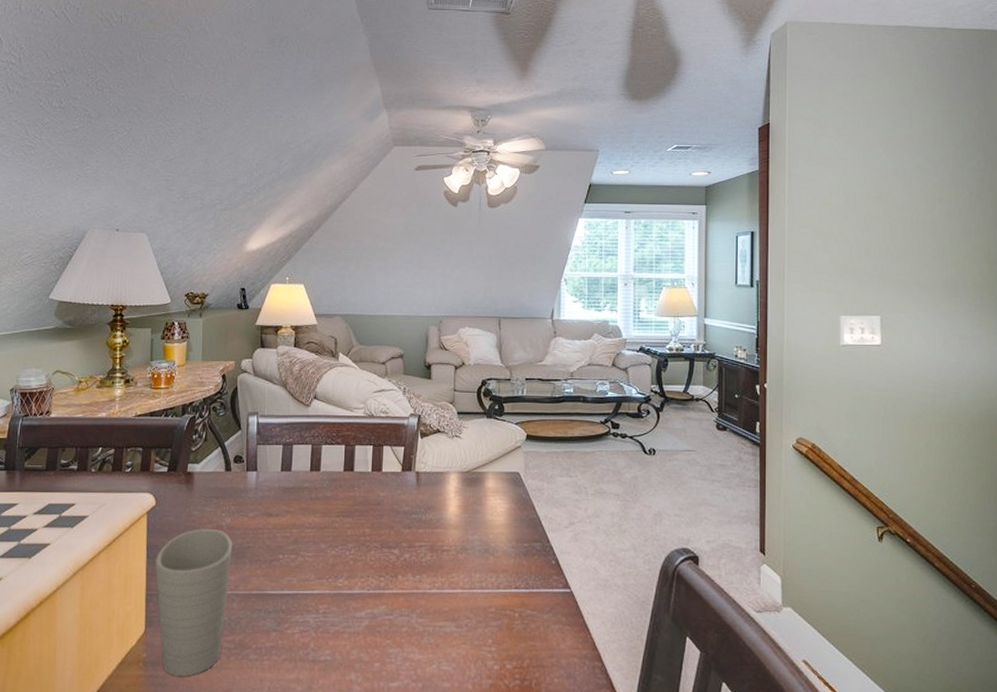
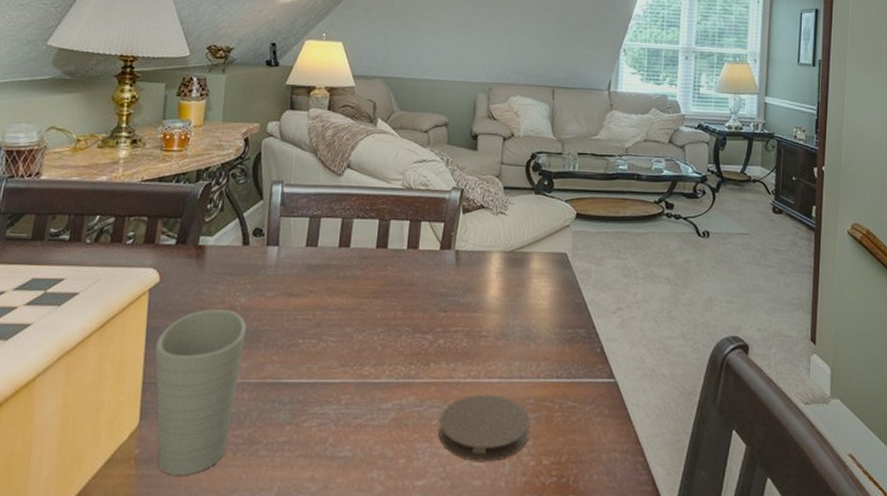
coaster: none [409,604,492,666] -> present [439,394,530,462]

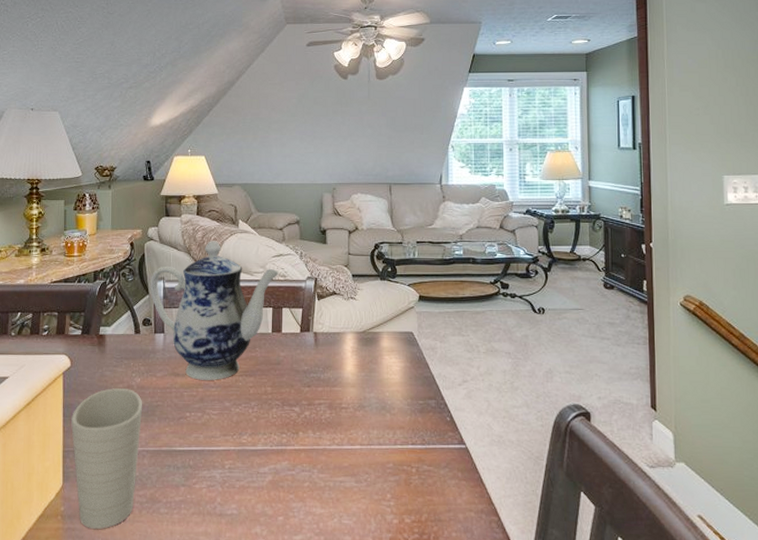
teapot: none [264,141,420,302] -> present [149,241,279,380]
coaster: present [439,394,530,462] -> none [311,459,390,520]

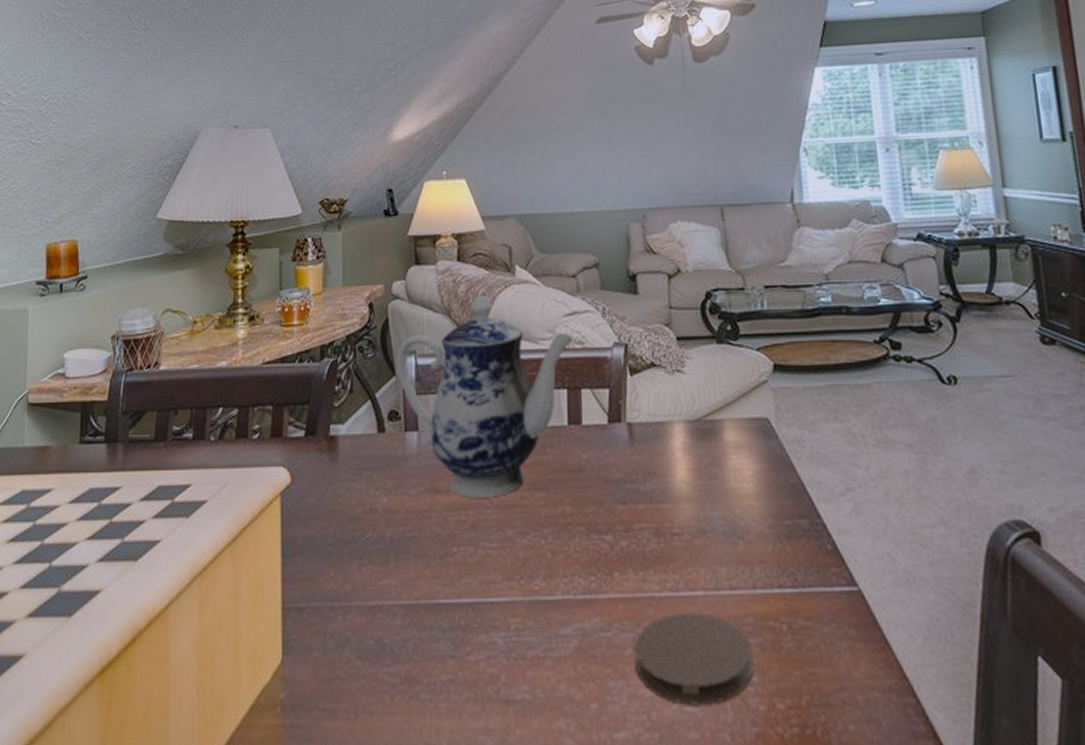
cup: present [70,388,143,529] -> none [292,514,392,726]
coaster: none [311,459,390,520] -> present [635,612,753,706]

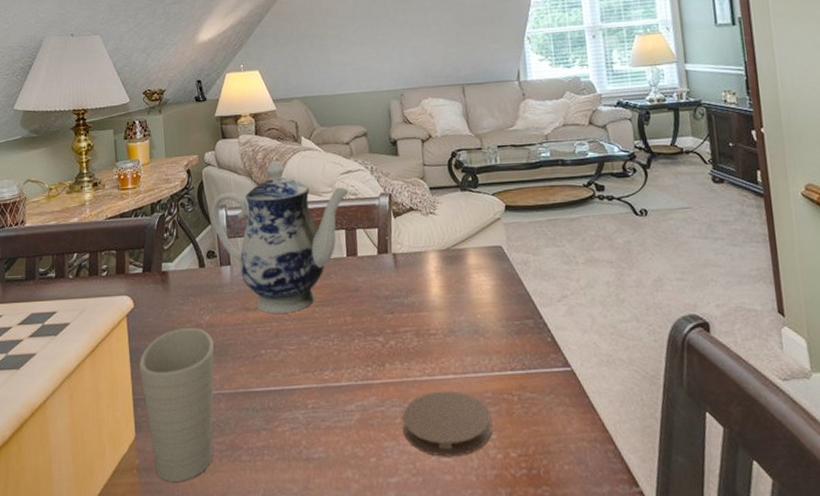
cup: none [292,514,392,726] -> present [138,328,215,481]

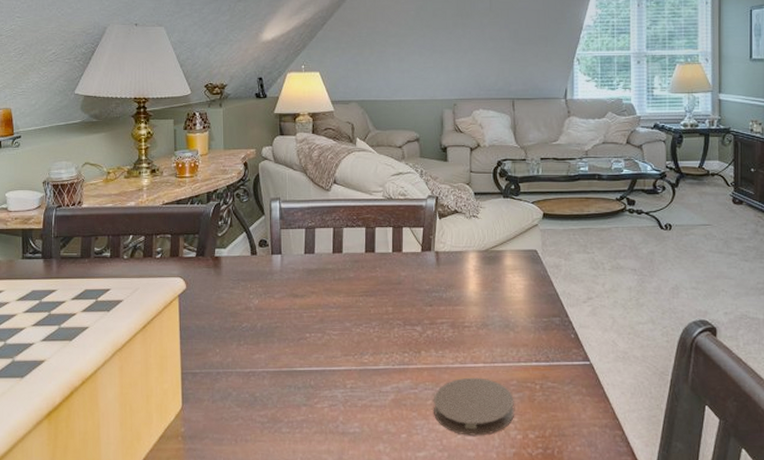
cup: present [138,328,215,481] -> none [188,310,262,449]
teapot: present [211,161,349,314] -> none [265,160,399,301]

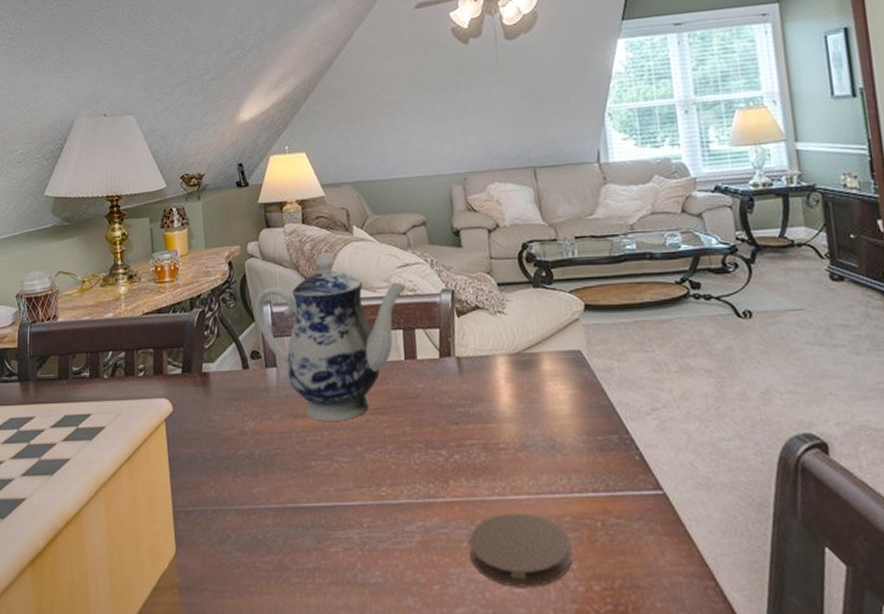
teapot: none [265,160,399,301] -> present [254,253,407,421]

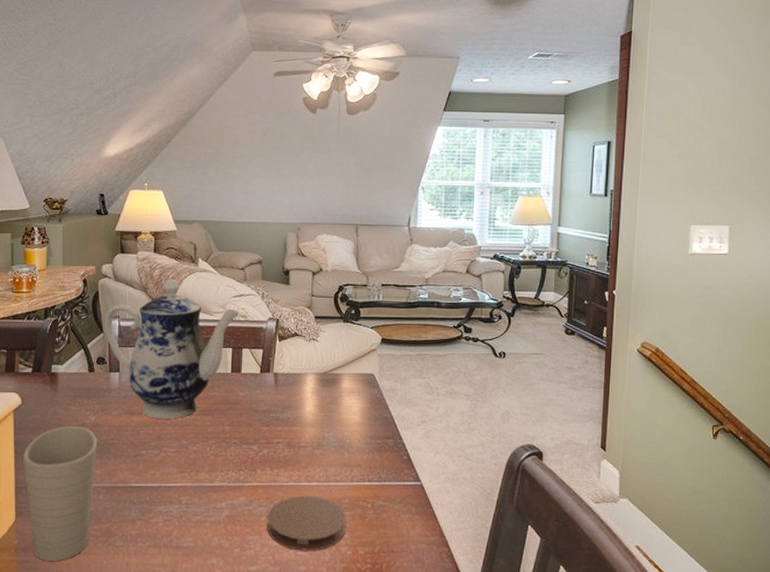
cup: none [178,435,260,603] -> present [22,426,98,561]

